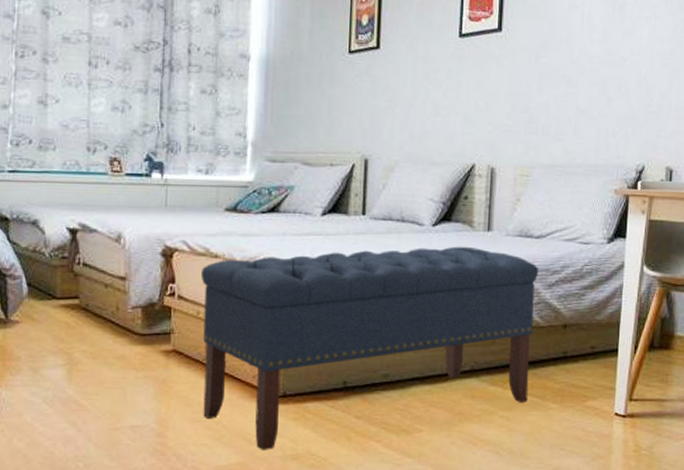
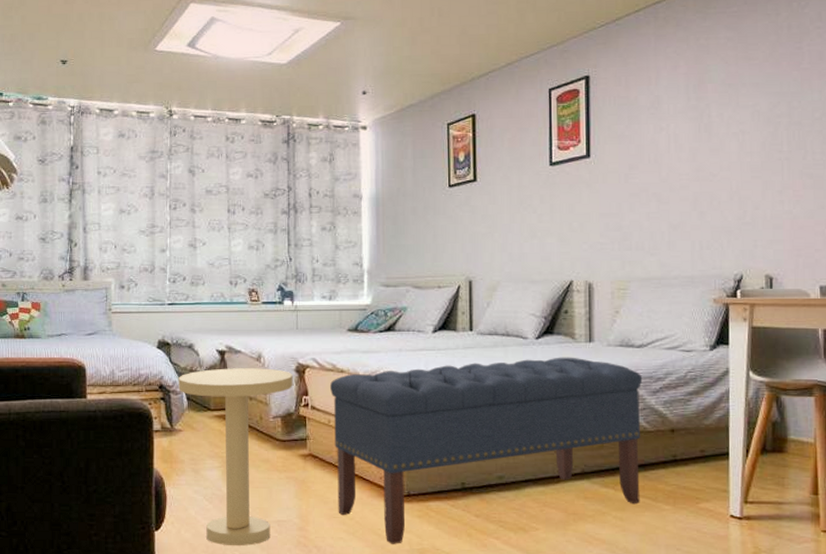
side table: none [17,249,158,457] -> present [178,368,293,547]

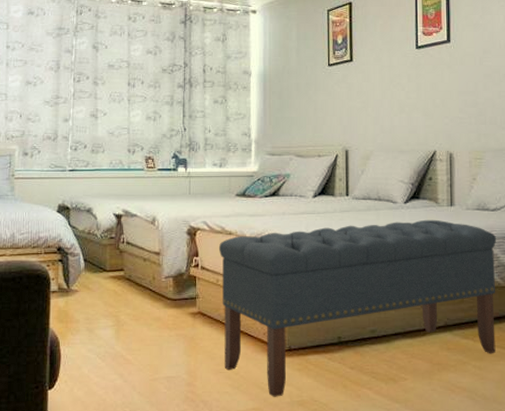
side table: present [178,368,293,547] -> none [76,231,185,403]

